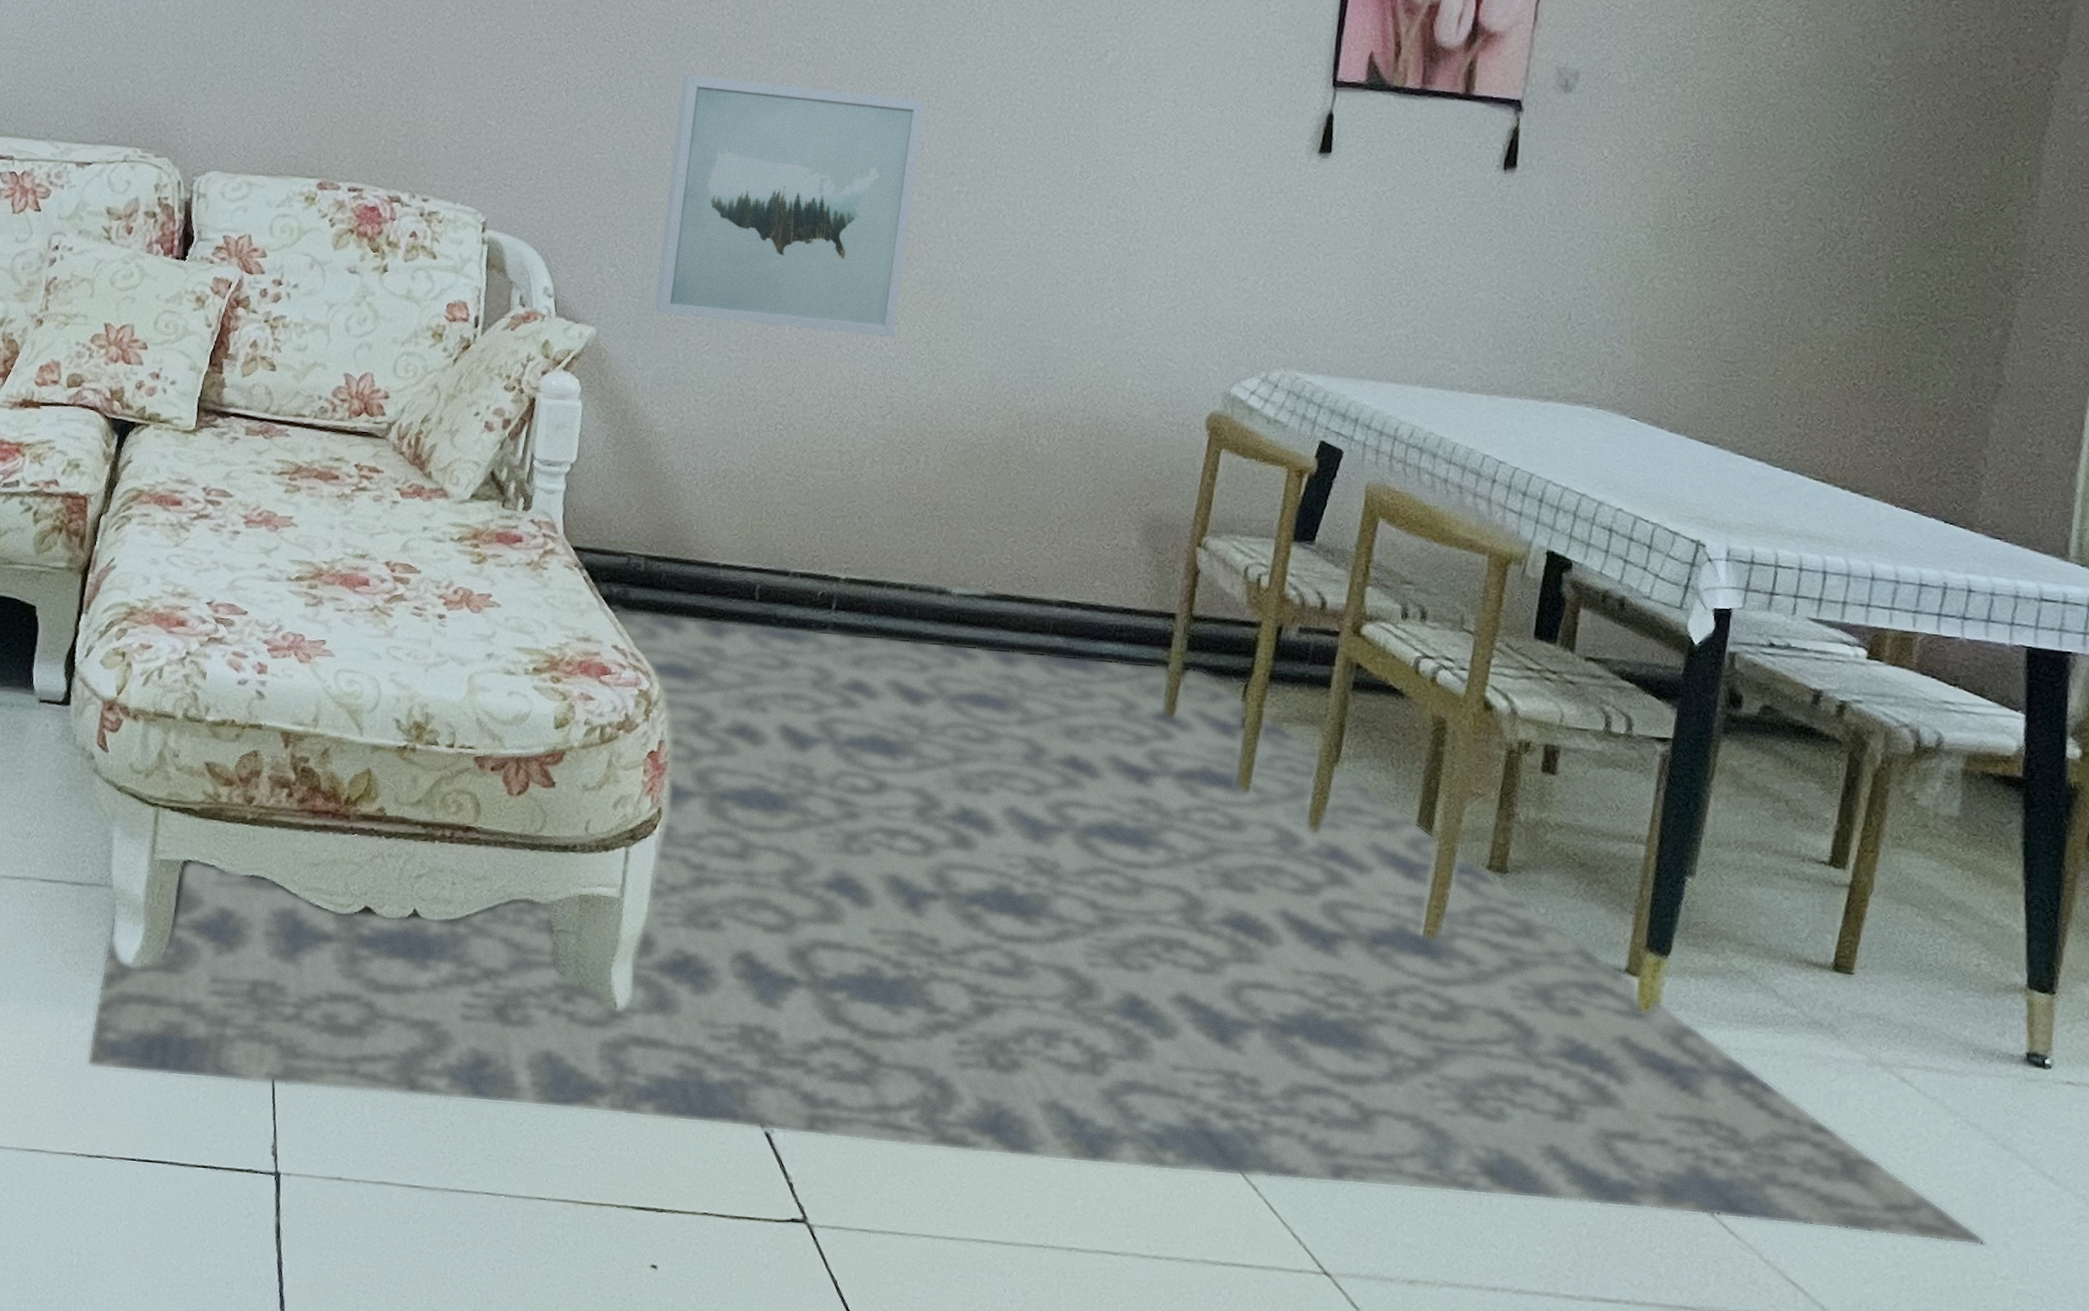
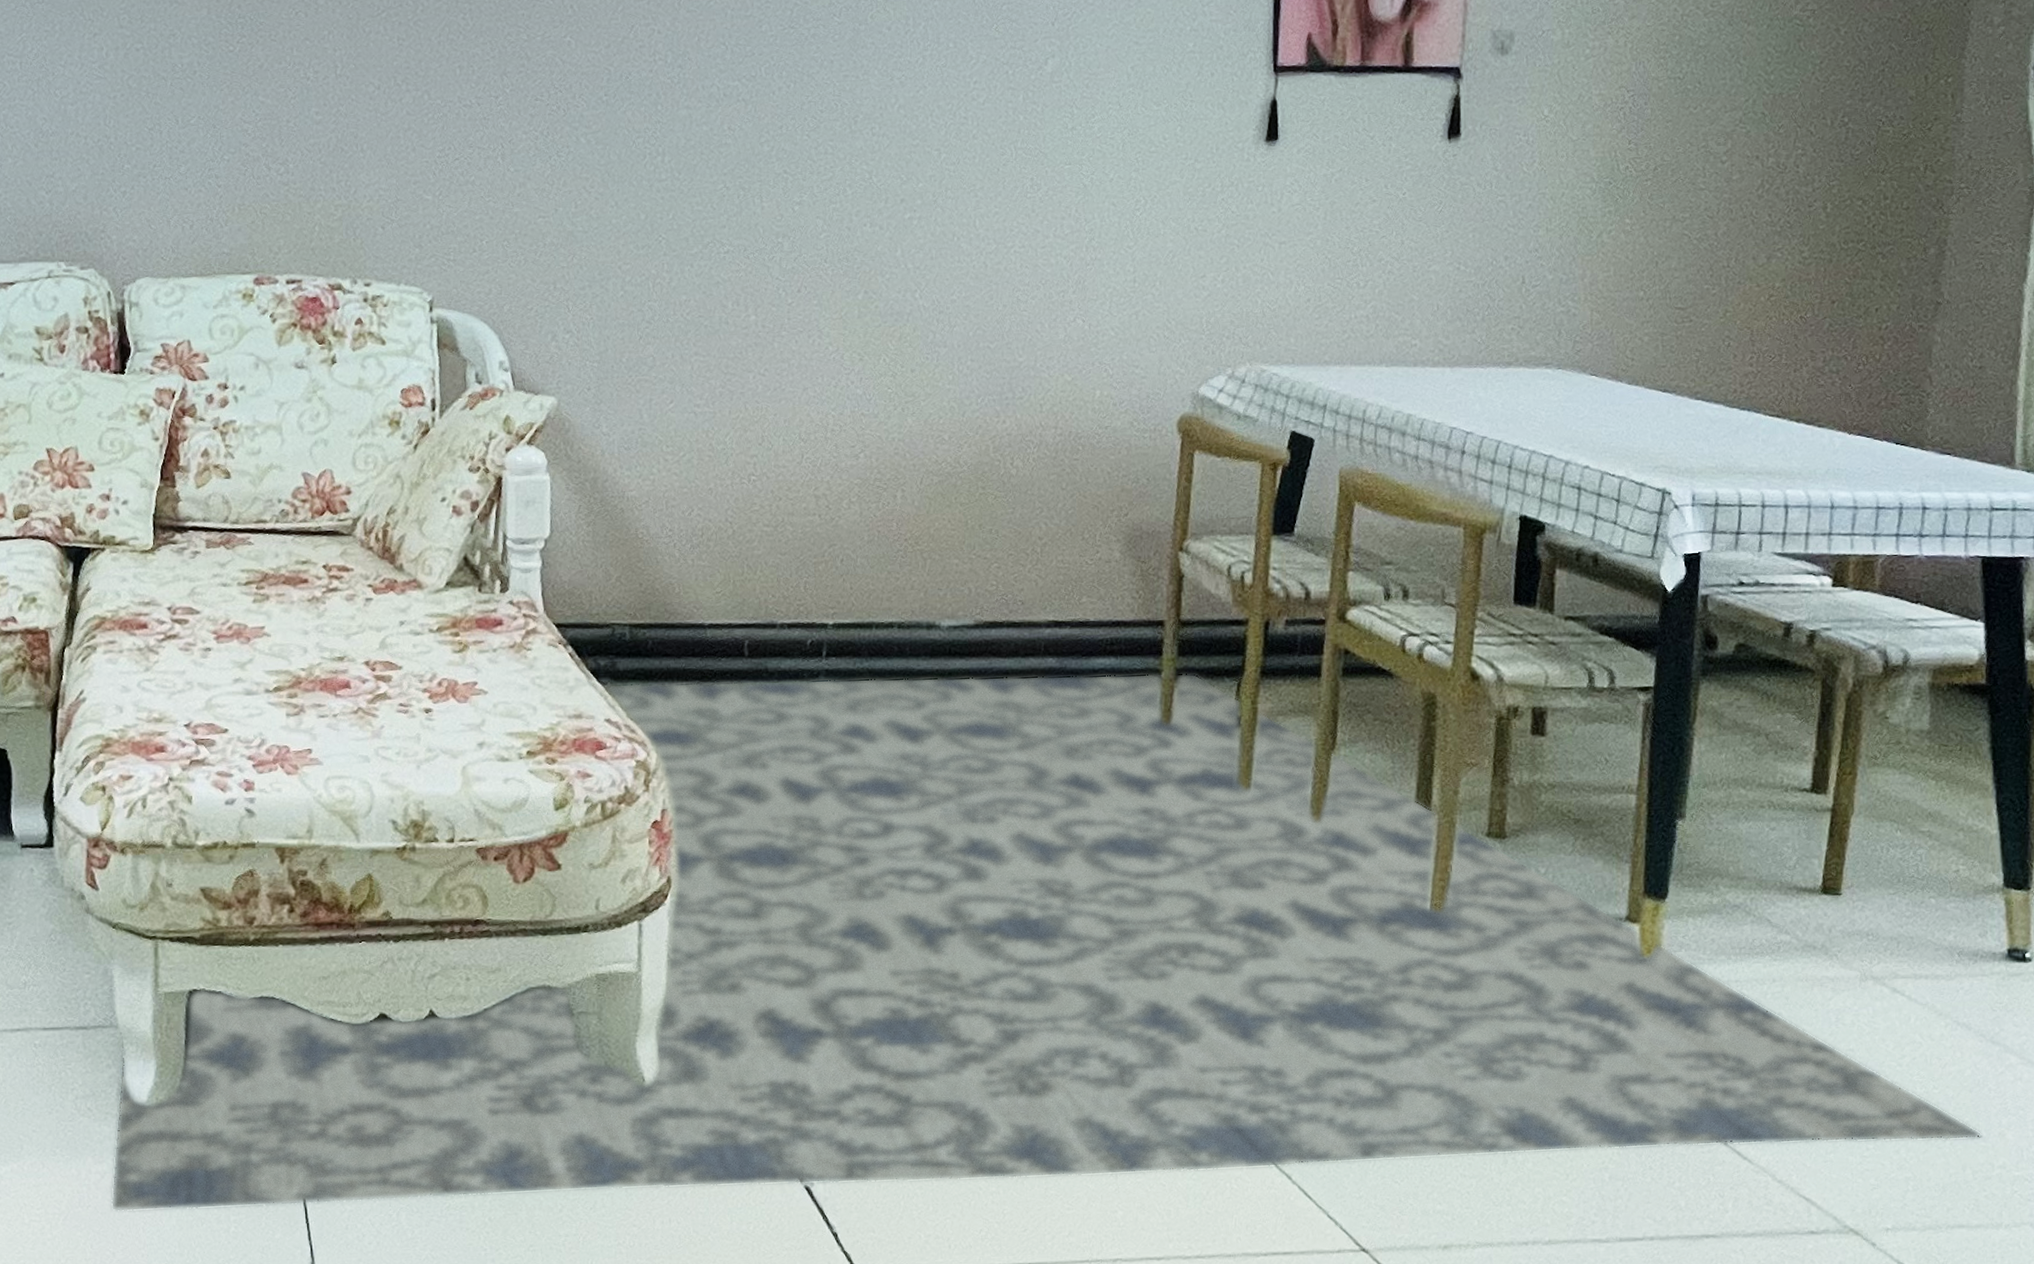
wall art: present [654,74,926,337] -> none [614,126,869,376]

